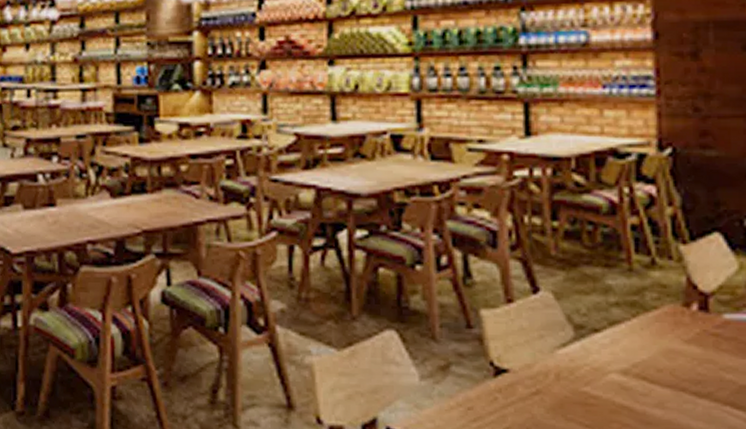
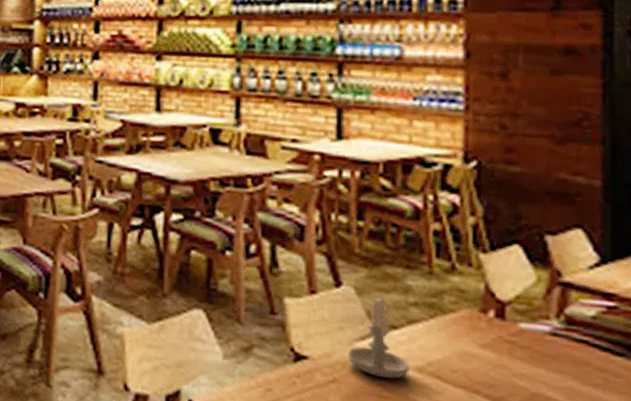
candle: none [549,298,614,384] -> present [347,295,410,379]

